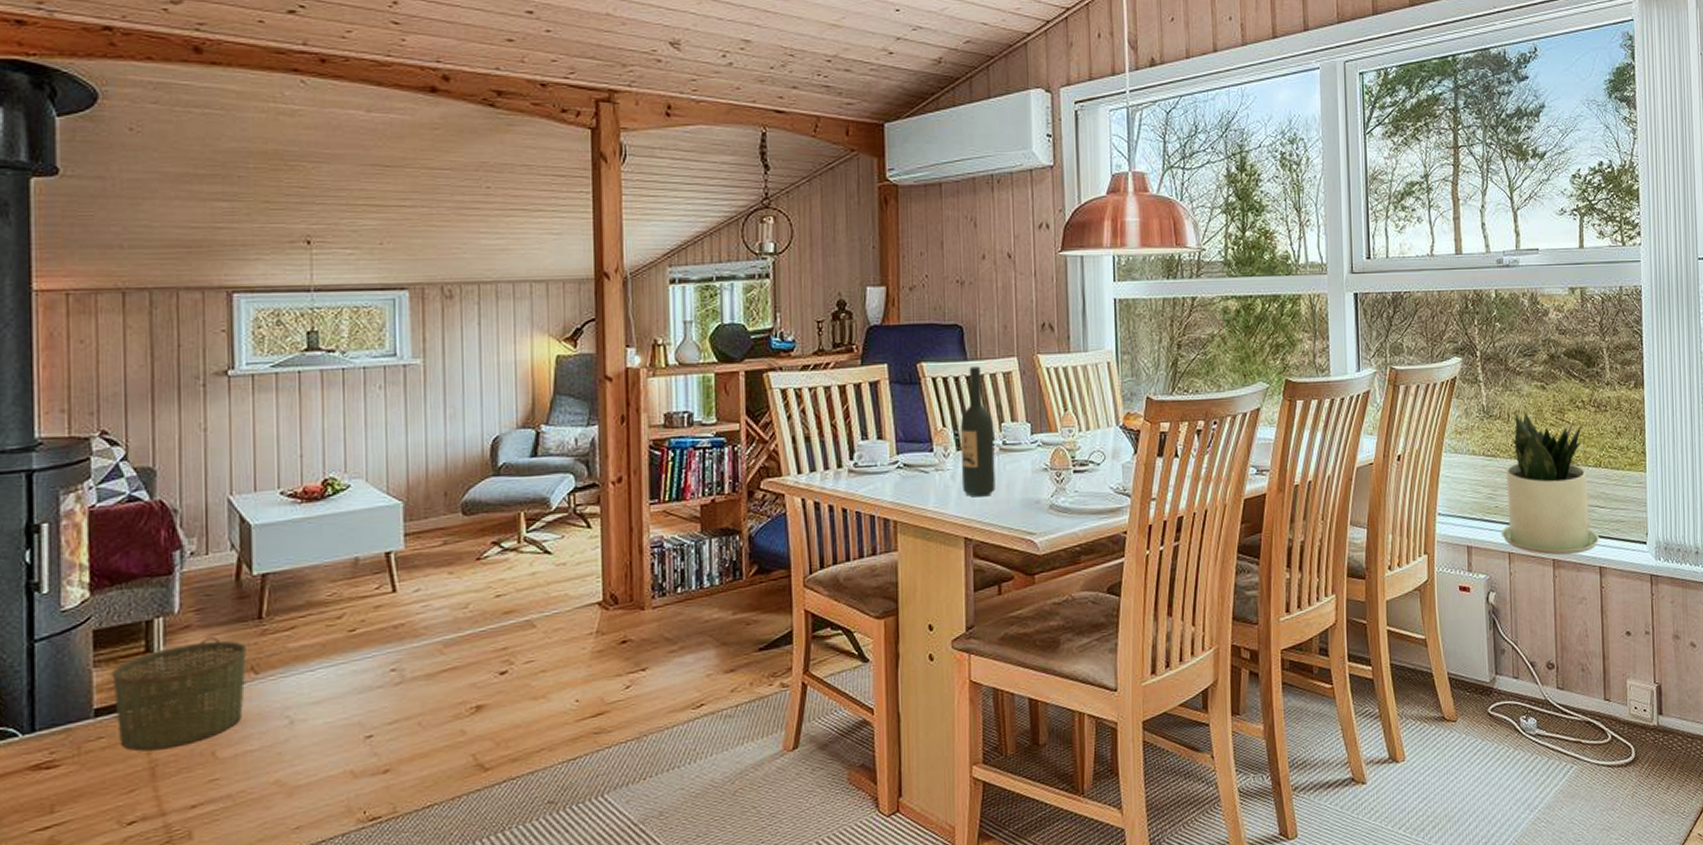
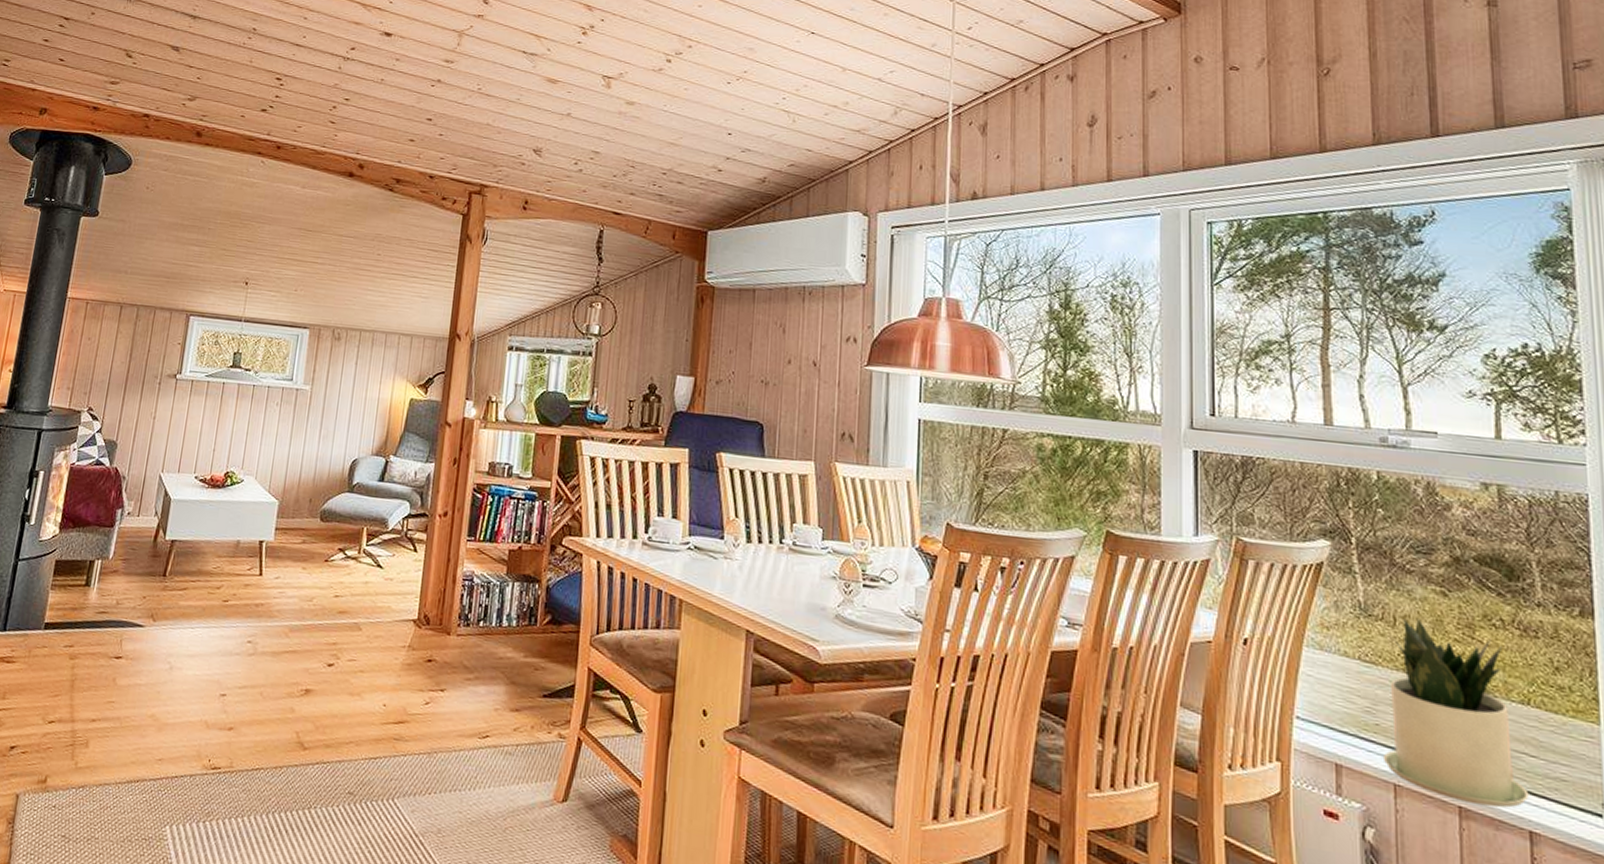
basket: present [112,637,248,752] -> none [56,583,152,668]
wine bottle: present [960,366,996,497] -> none [749,464,786,593]

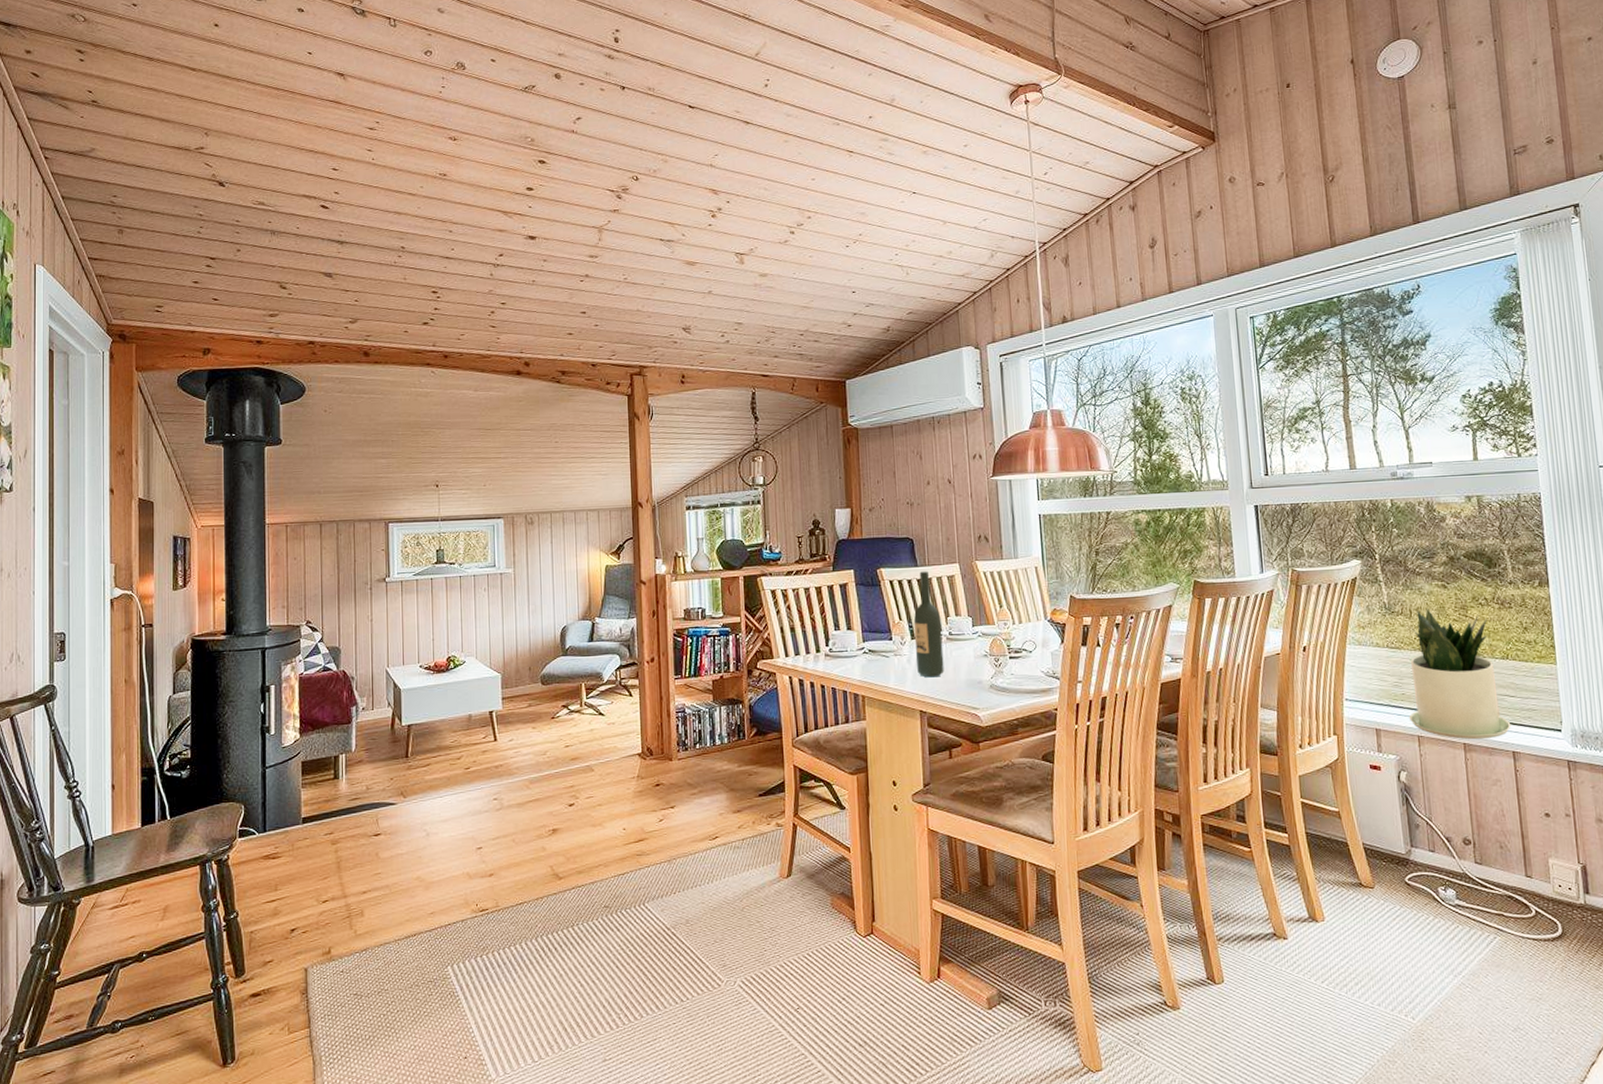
wine bottle: none [749,464,786,593] -> present [913,571,944,678]

